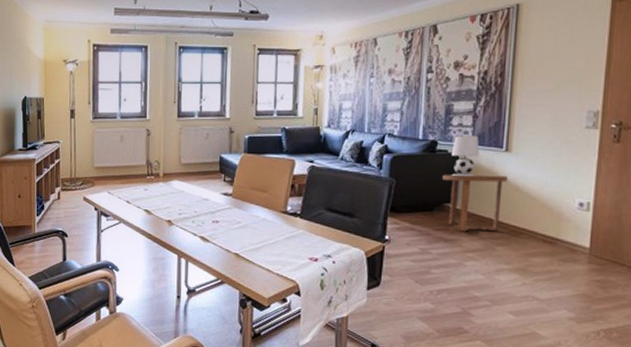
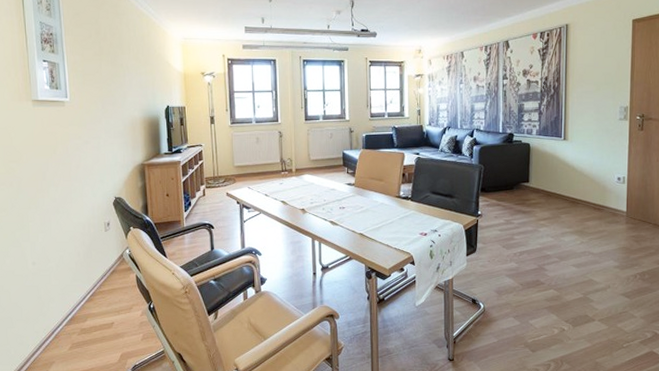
side table: present [443,174,508,232] -> none [519,159,566,205]
table lamp: present [451,135,480,176] -> none [524,128,545,161]

